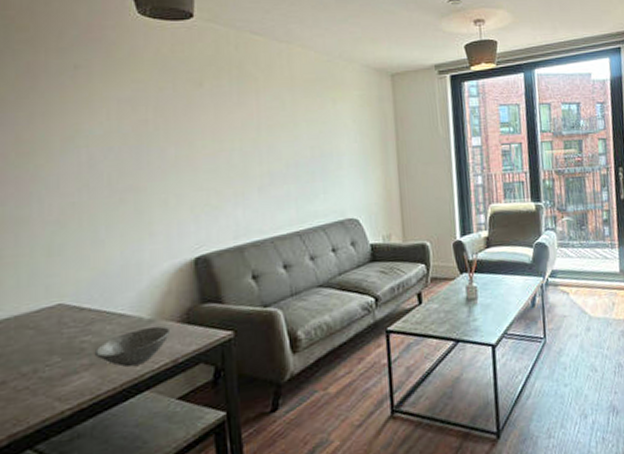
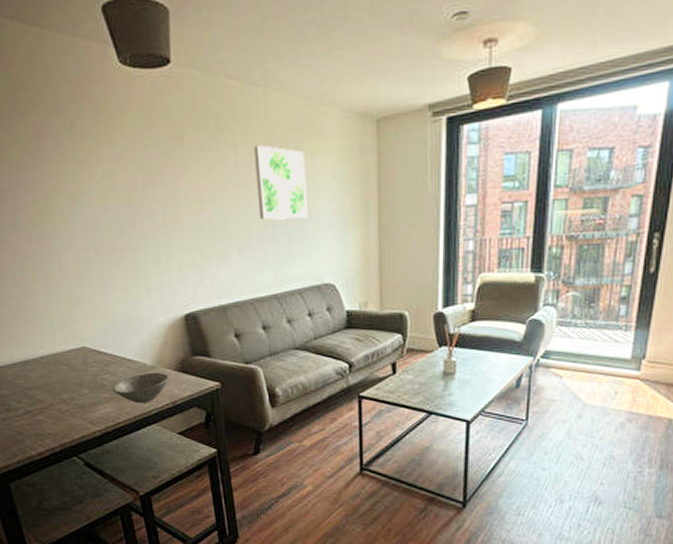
wall art: none [277,92,330,160] -> present [254,145,308,220]

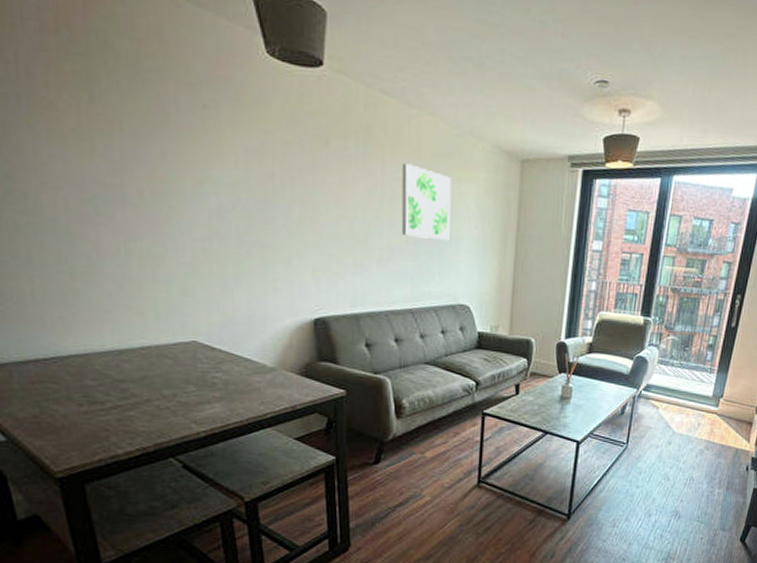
bowl: present [112,372,170,403] -> none [224,374,291,405]

